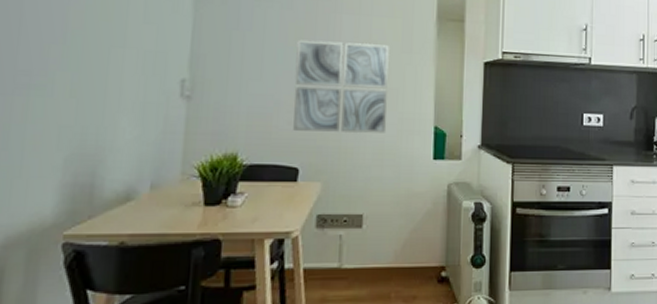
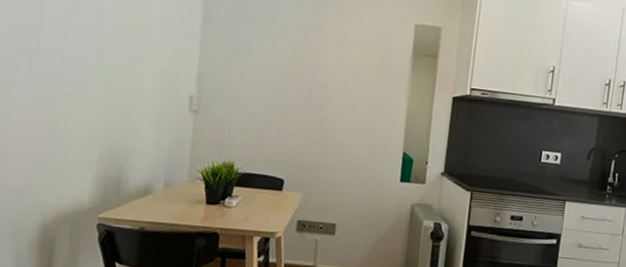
wall art: present [293,39,389,133] -> none [281,66,368,155]

